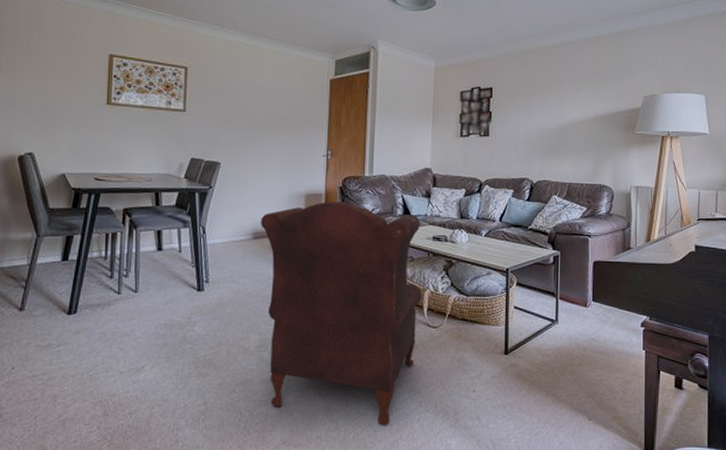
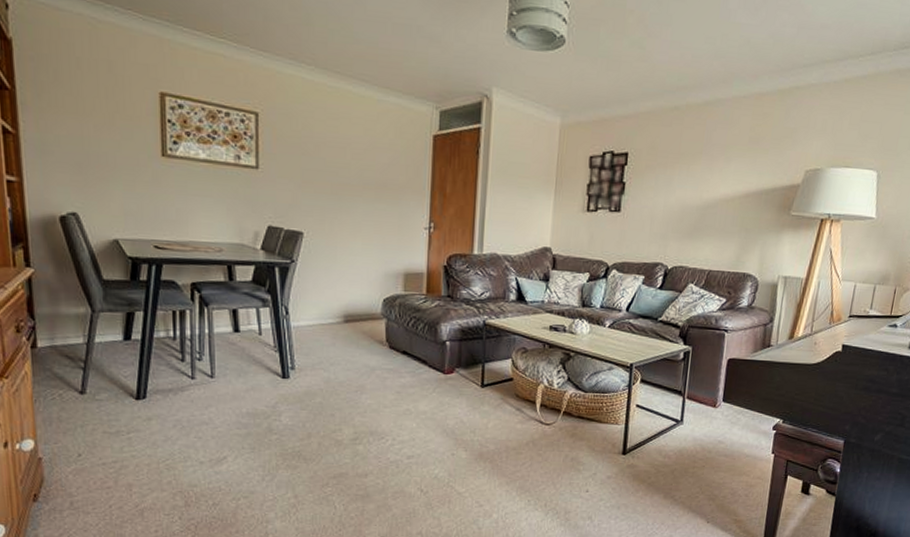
armchair: present [261,201,422,426] -> none [352,282,536,524]

